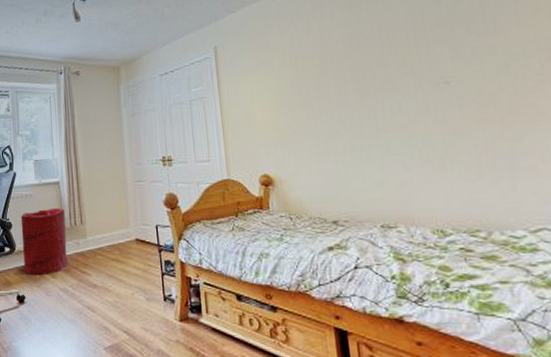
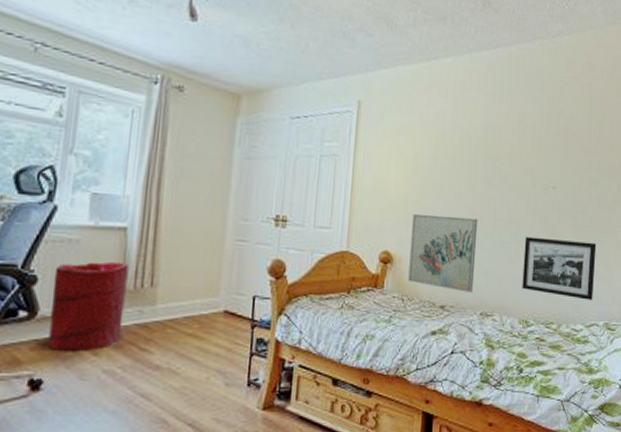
wall art: none [286,130,367,206] -> present [408,213,478,294]
picture frame: none [420,134,534,201] -> present [522,236,597,300]

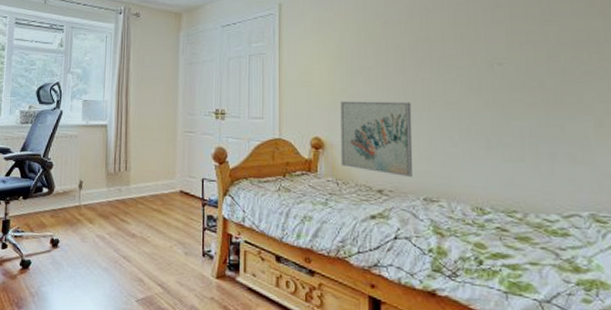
laundry hamper: present [48,261,129,352] -> none [61,151,110,221]
picture frame: present [522,236,597,300] -> none [469,118,569,187]

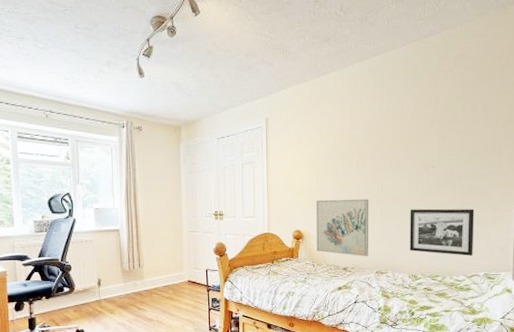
picture frame: none [469,118,569,187] -> present [410,208,475,256]

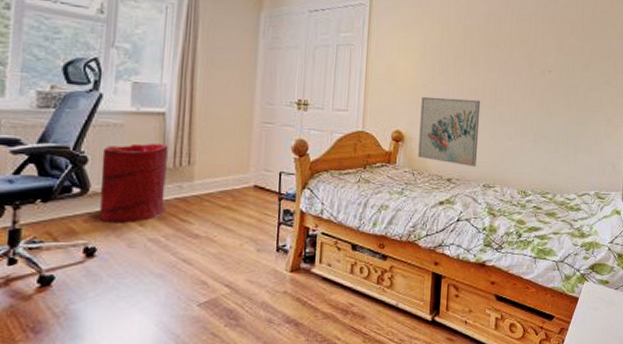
laundry hamper: none [80,252,126,312] -> present [99,143,168,224]
picture frame: present [410,208,475,256] -> none [520,116,588,172]

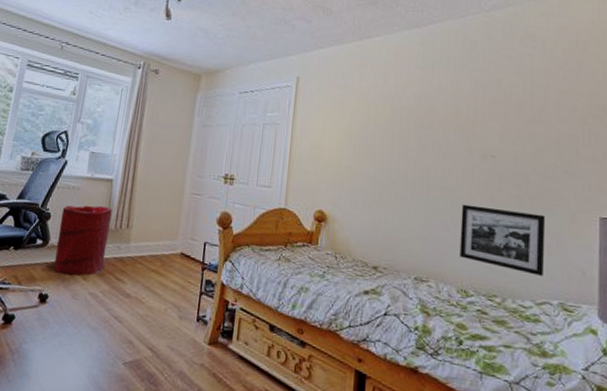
wall art: present [418,96,481,168] -> none [341,177,411,257]
picture frame: none [520,116,588,172] -> present [459,204,546,276]

